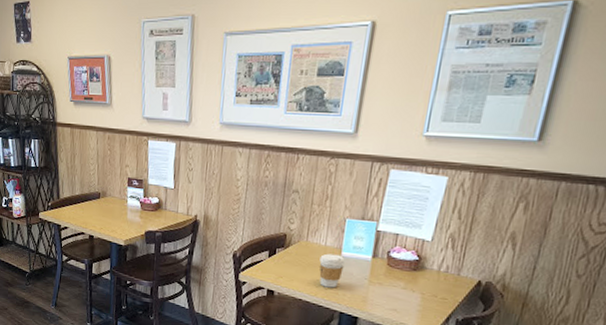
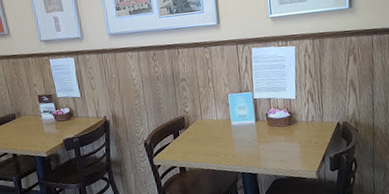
coffee cup: present [319,253,345,288] -> none [215,125,236,155]

